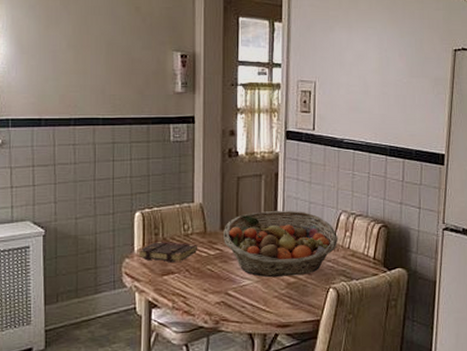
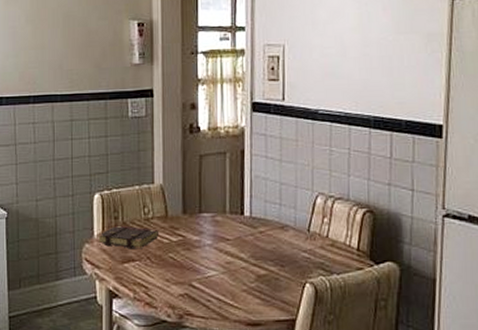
fruit basket: present [224,210,339,277] -> none [186,192,315,268]

